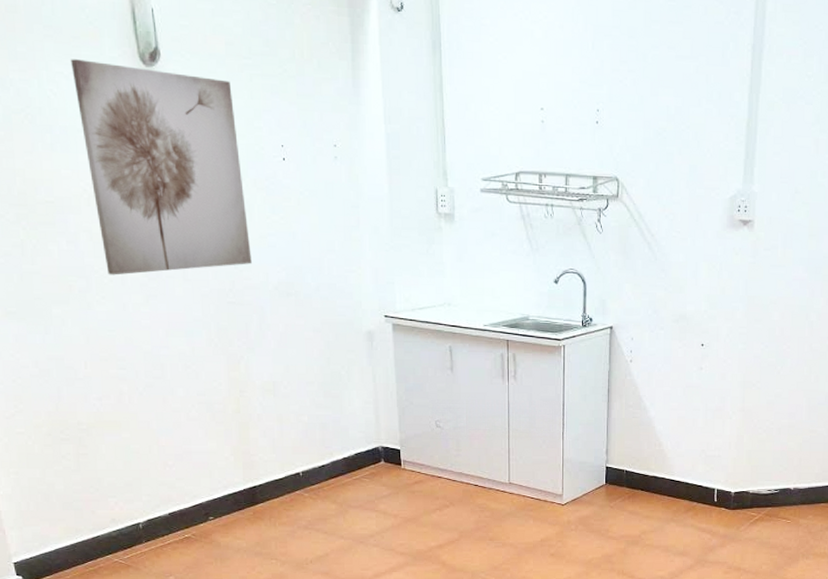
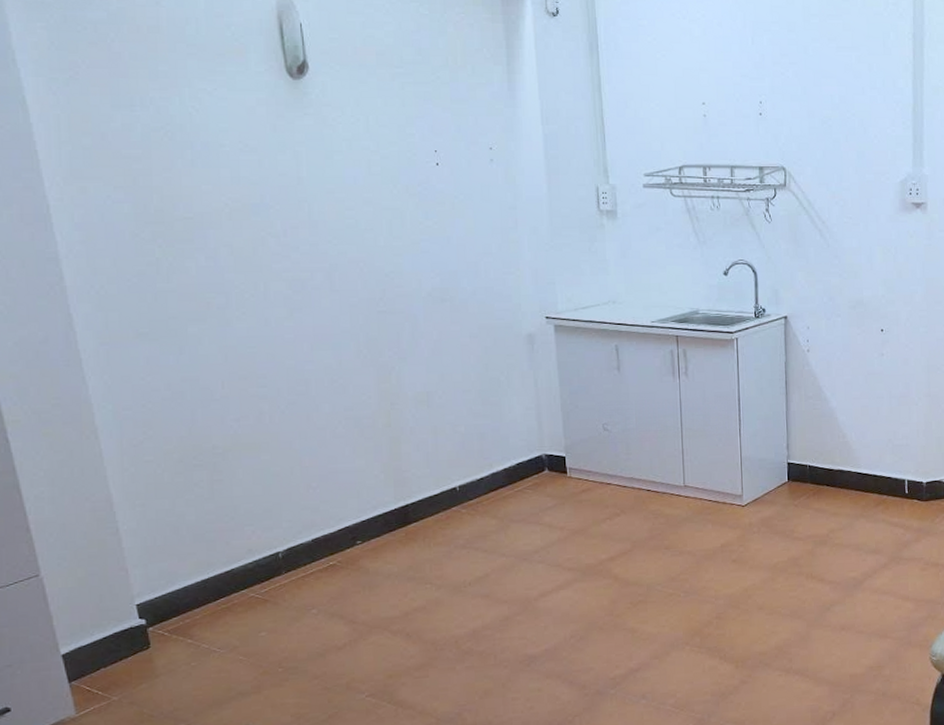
wall art: present [70,59,252,276] -> none [213,75,404,290]

